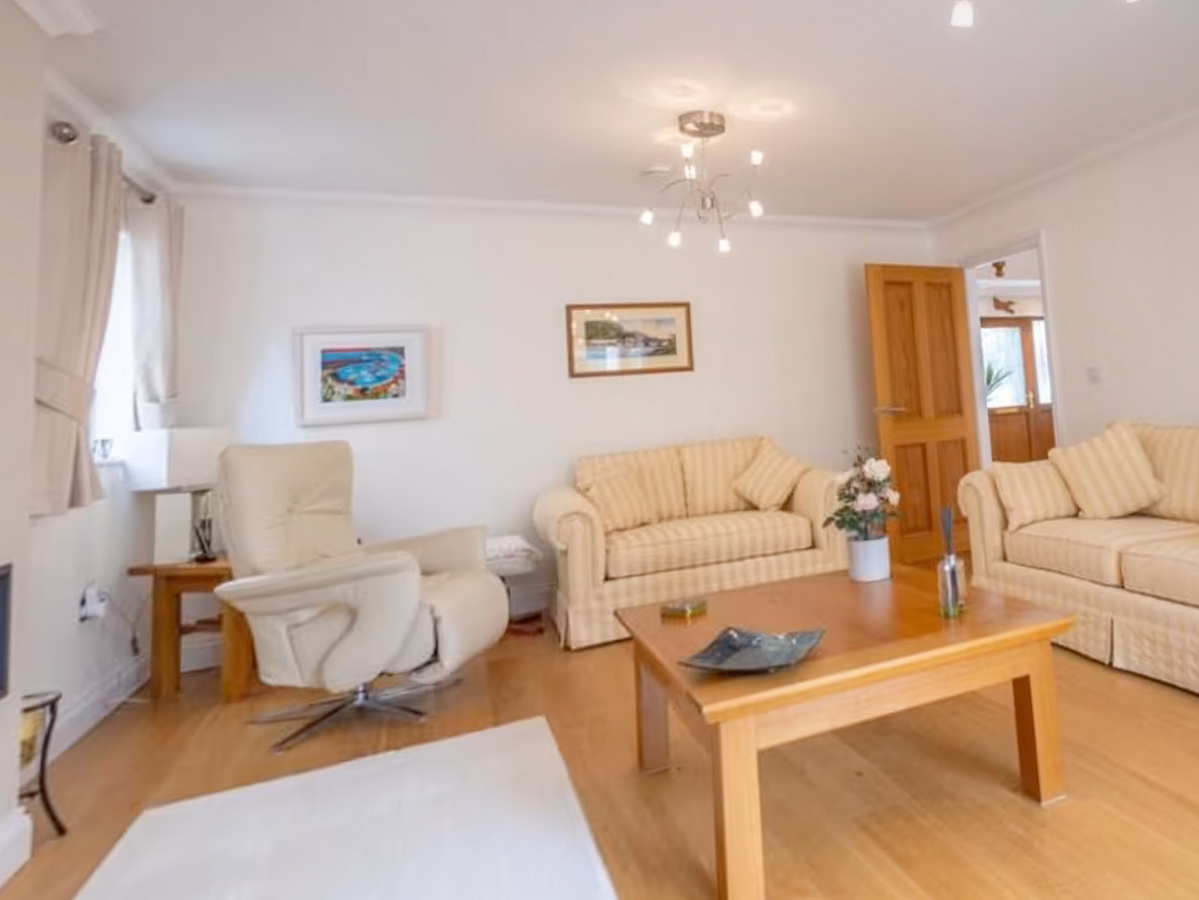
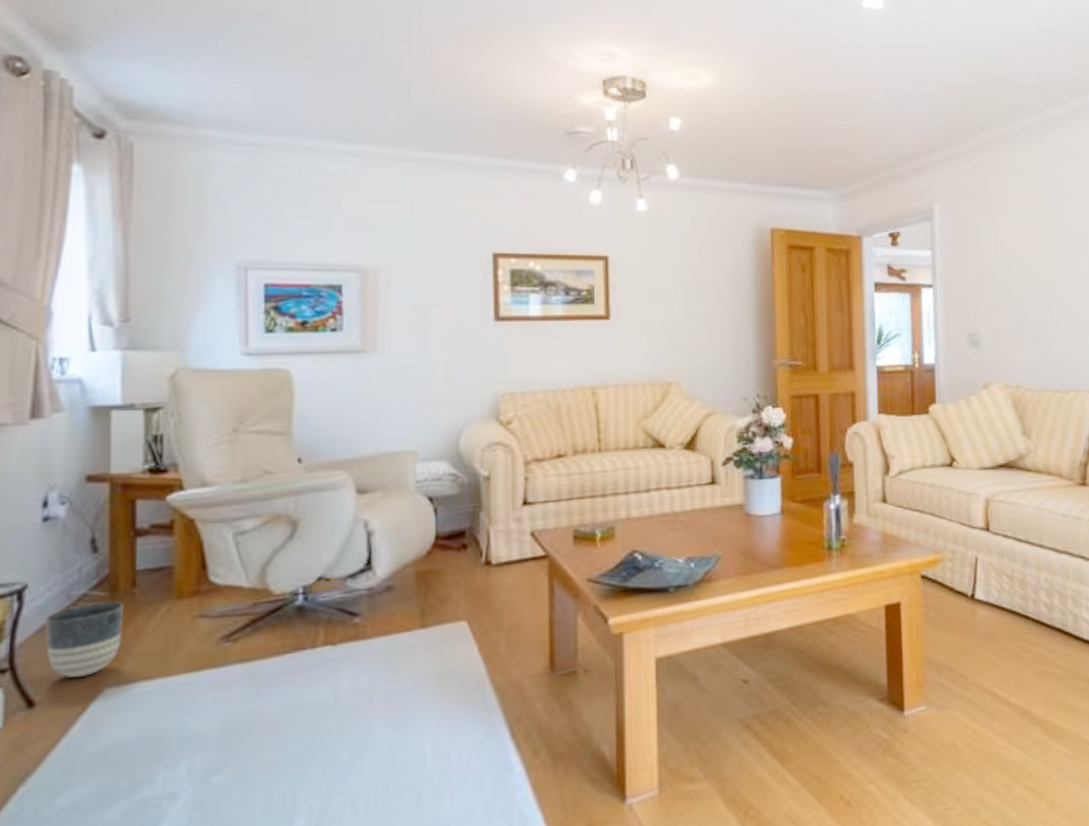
planter: none [80,709,166,799] -> present [45,601,123,678]

